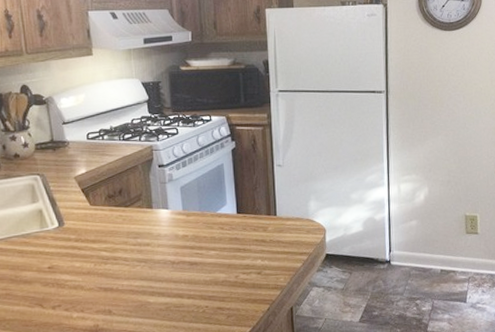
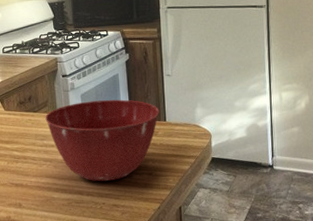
mixing bowl: none [139,192,270,283] -> present [45,99,160,182]

